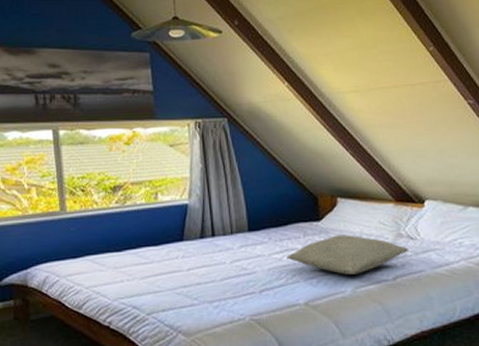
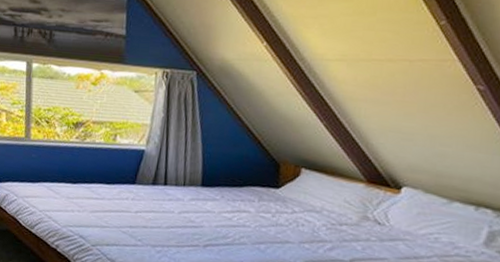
pillow: present [286,235,410,275] -> none [237,205,374,249]

